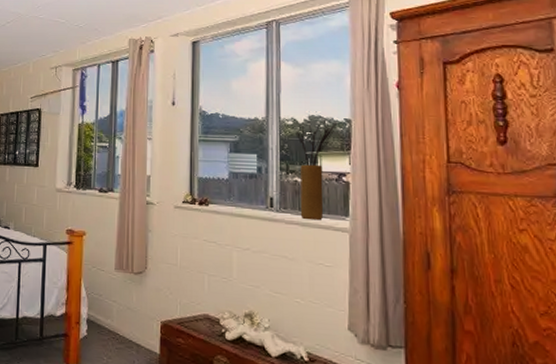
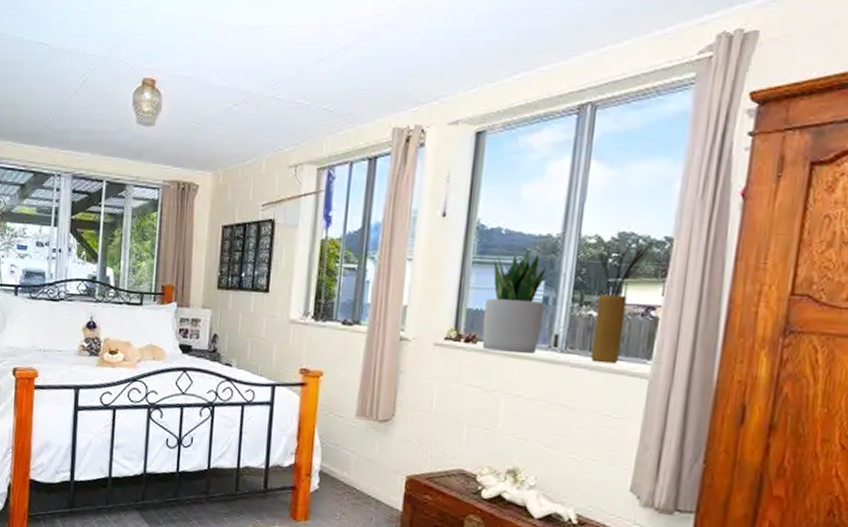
planter: none [211,130,258,214] -> present [482,250,547,355]

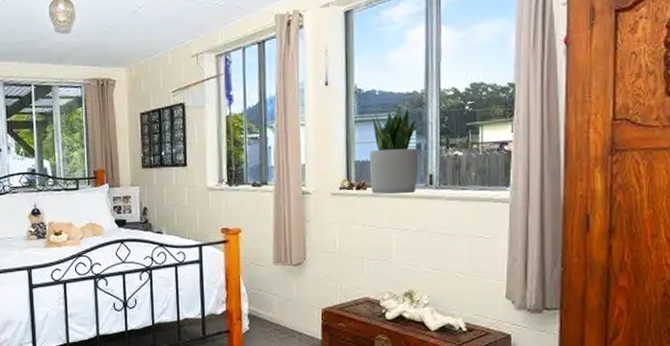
vase: present [590,238,656,364] -> none [456,86,501,194]

